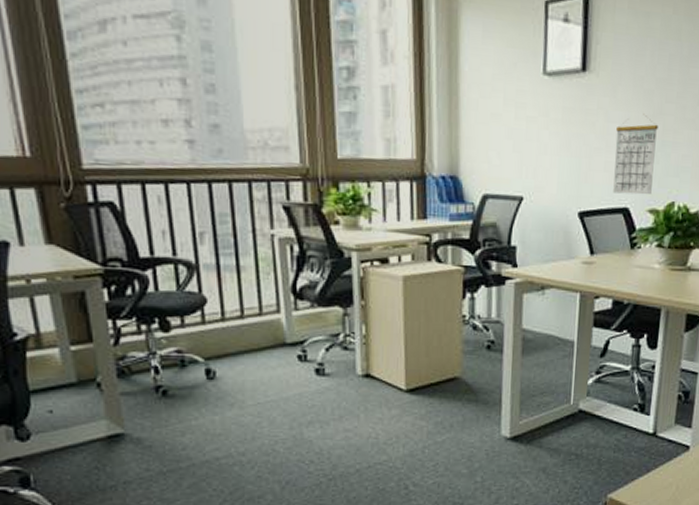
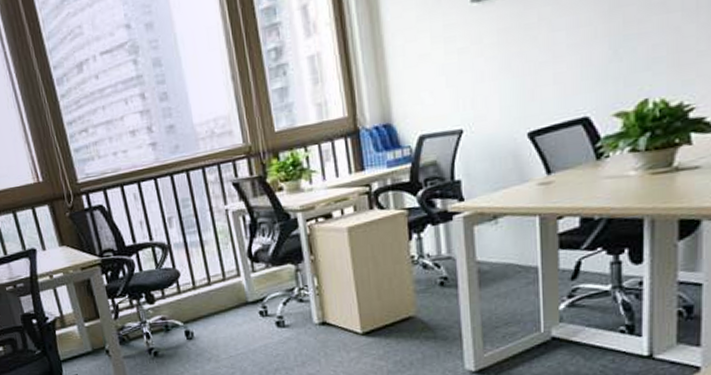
calendar: present [613,114,659,195] -> none [564,12,617,105]

